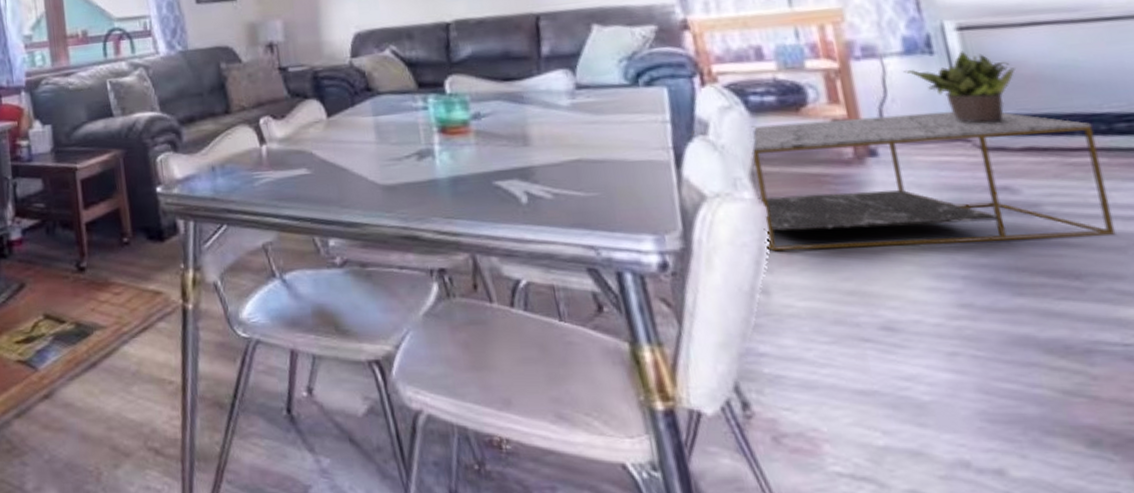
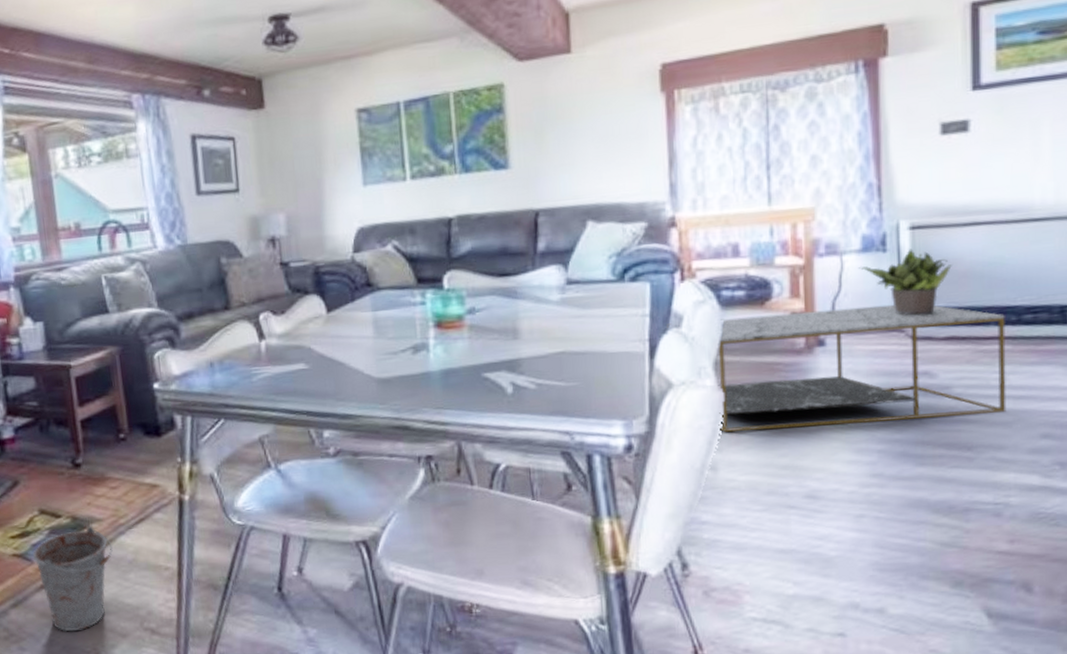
bucket: none [37,332,116,448] -> present [33,525,113,632]

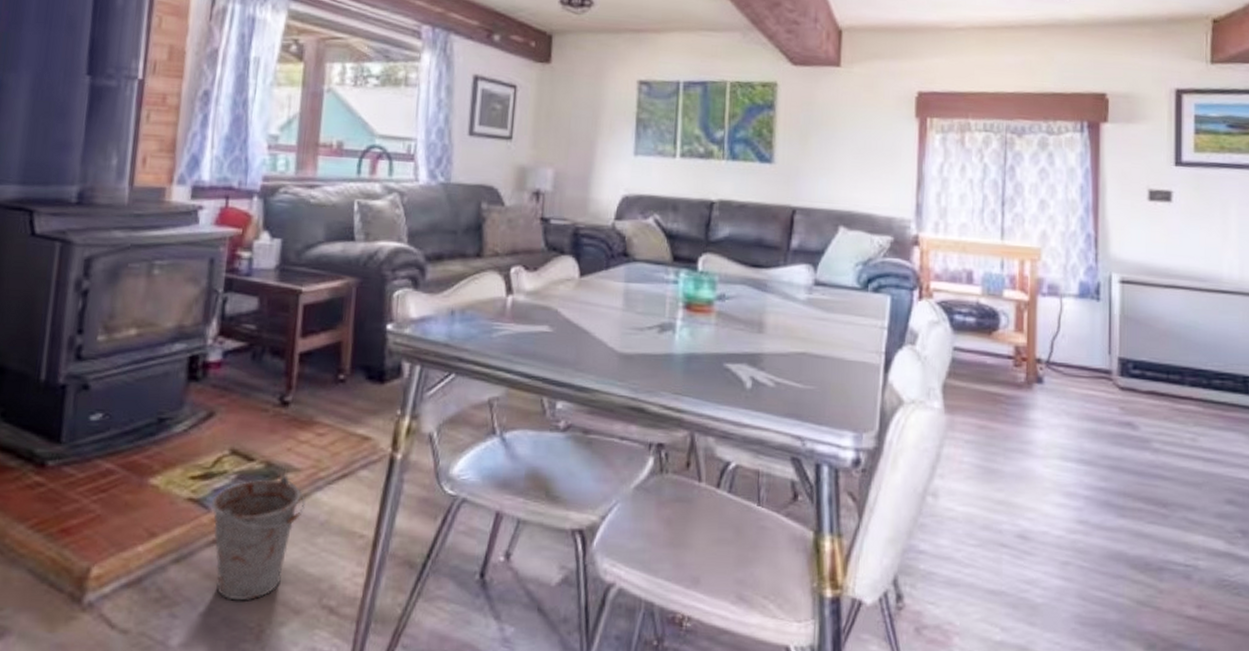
coffee table: present [667,304,1007,432] -> none [903,339,1198,473]
potted plant: present [859,249,952,315] -> none [1076,301,1154,366]

